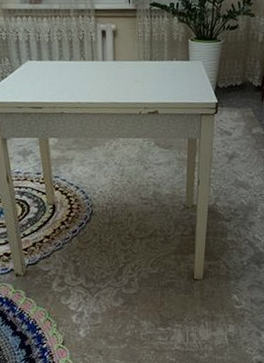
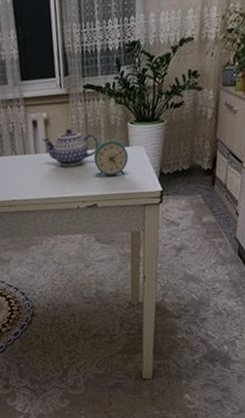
teapot: none [109,40,162,75] -> present [42,128,99,167]
alarm clock: none [157,52,188,86] -> present [94,138,128,176]

